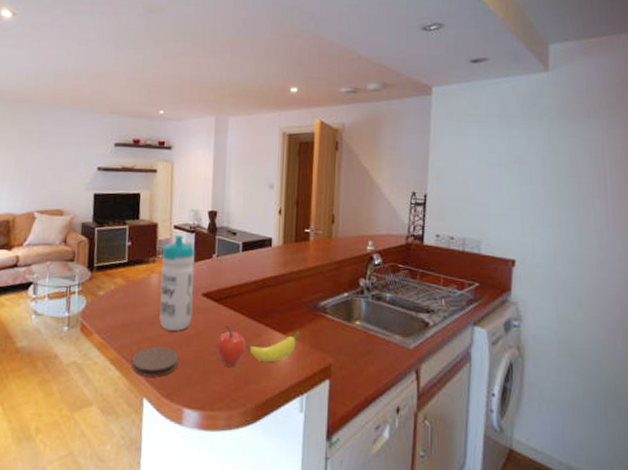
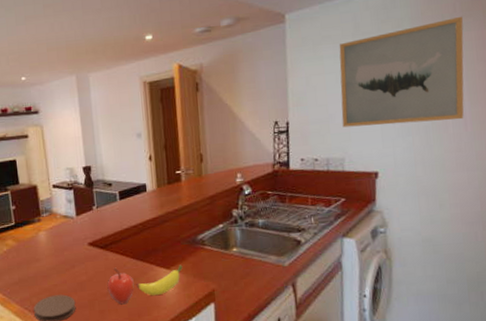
water bottle: present [158,234,195,331] -> none [45,192,82,280]
wall art: none [481,114,609,218] -> present [339,16,464,128]

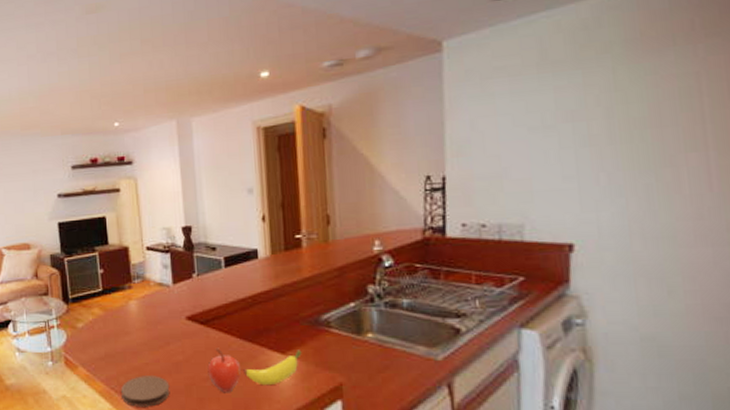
wall art: present [339,16,464,128] -> none [517,35,708,185]

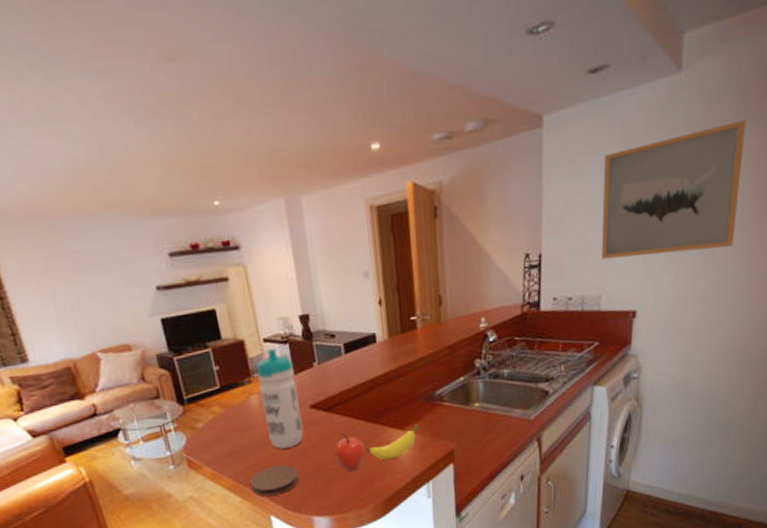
water bottle: none [137,256,179,358] -> present [255,348,304,449]
wall art: none [517,35,708,185] -> present [601,119,747,260]

